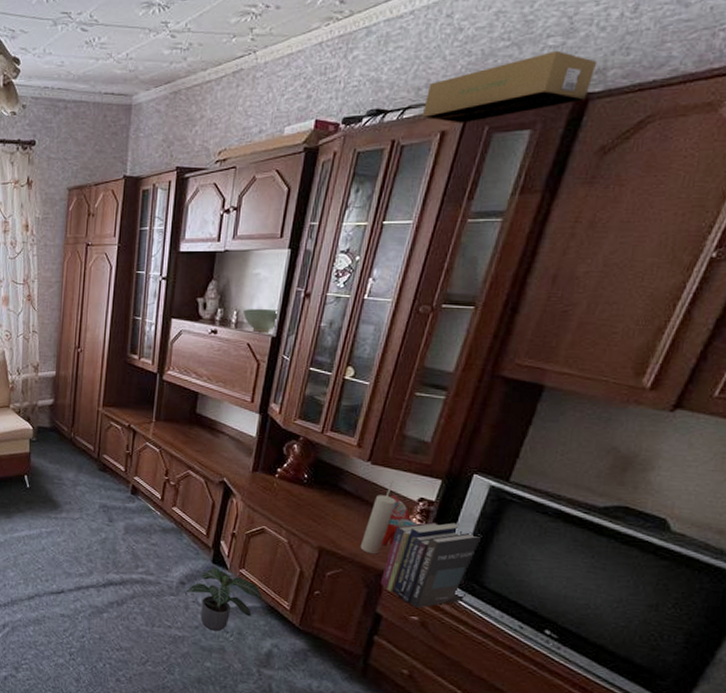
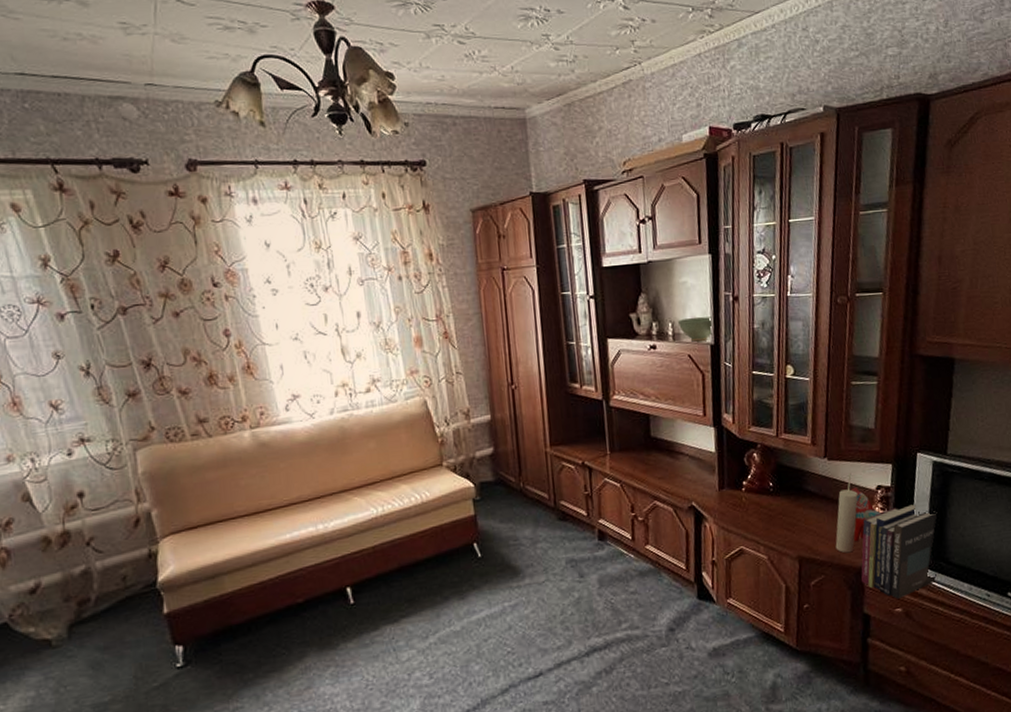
potted plant: present [185,567,262,632] -> none [676,603,755,676]
box: present [421,50,598,124] -> none [801,59,929,125]

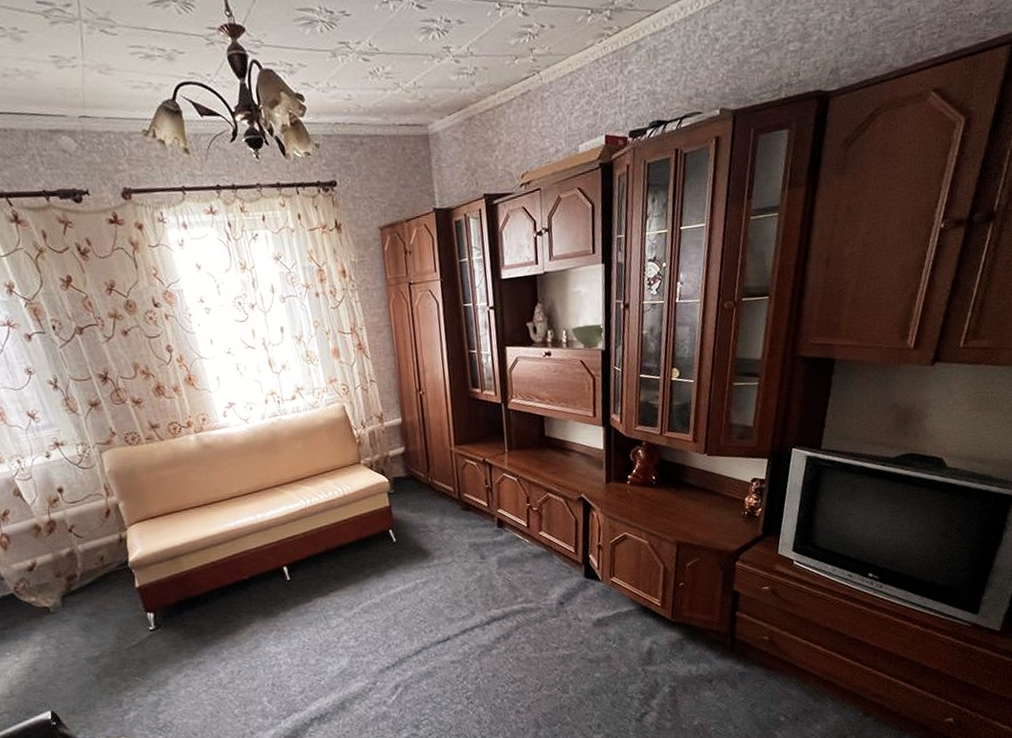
candle: present [835,474,858,553] -> none [710,468,734,539]
decorative figurine: present [852,487,881,542] -> none [727,480,755,529]
books: present [861,504,940,599] -> none [732,495,809,579]

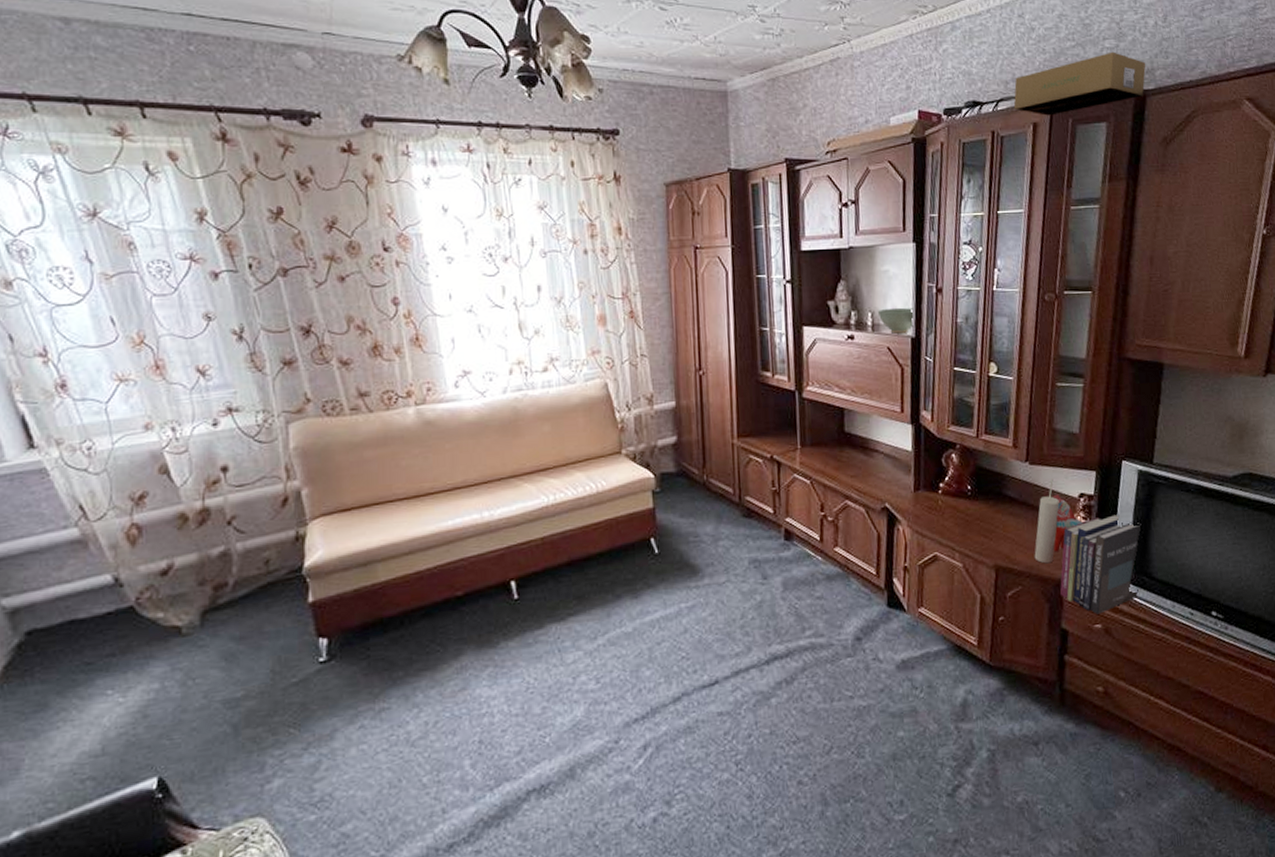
box: none [696,54,831,129] -> present [1013,51,1146,116]
candle: none [710,468,734,539] -> present [1034,480,1060,564]
decorative figurine: none [727,480,755,529] -> present [1053,494,1083,552]
books: none [732,495,809,579] -> present [1059,515,1144,615]

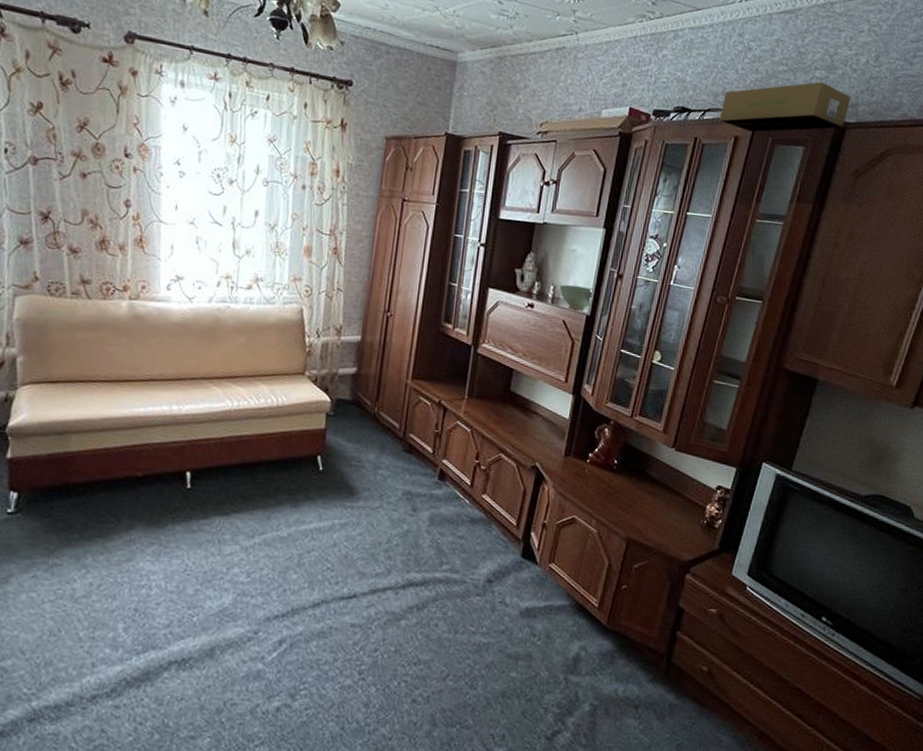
candle: present [1034,480,1060,564] -> none [665,468,697,545]
decorative figurine: present [1053,494,1083,552] -> none [683,482,716,536]
books: present [1059,515,1144,615] -> none [682,511,771,600]

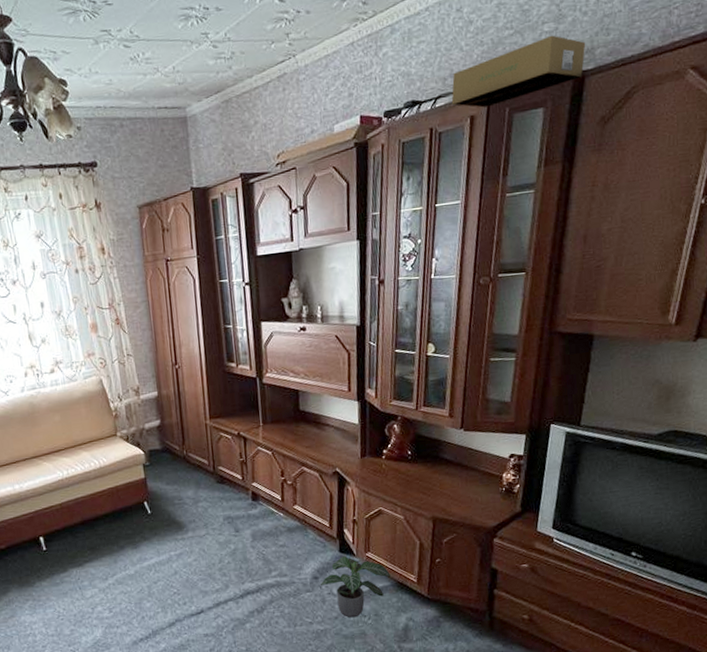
potted plant: none [492,562,571,636] -> present [320,556,391,618]
bowl: present [559,284,593,310] -> none [326,299,358,323]

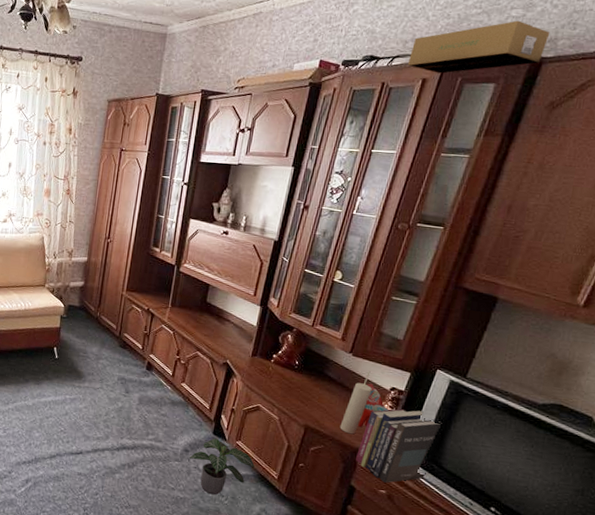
candle: none [467,443,492,515] -> present [340,371,372,435]
decorative figurine: none [484,455,513,505] -> present [357,383,389,428]
books: none [490,471,569,556] -> present [355,409,443,483]

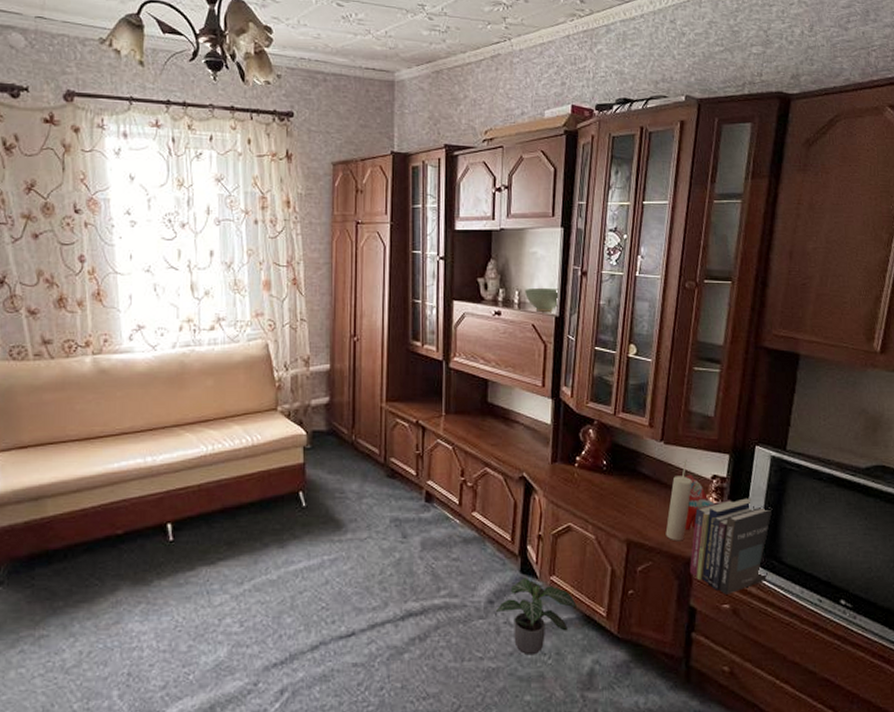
bowl: none [251,215,281,237] -> present [524,289,559,312]
box: present [407,20,550,74] -> none [662,57,792,115]

